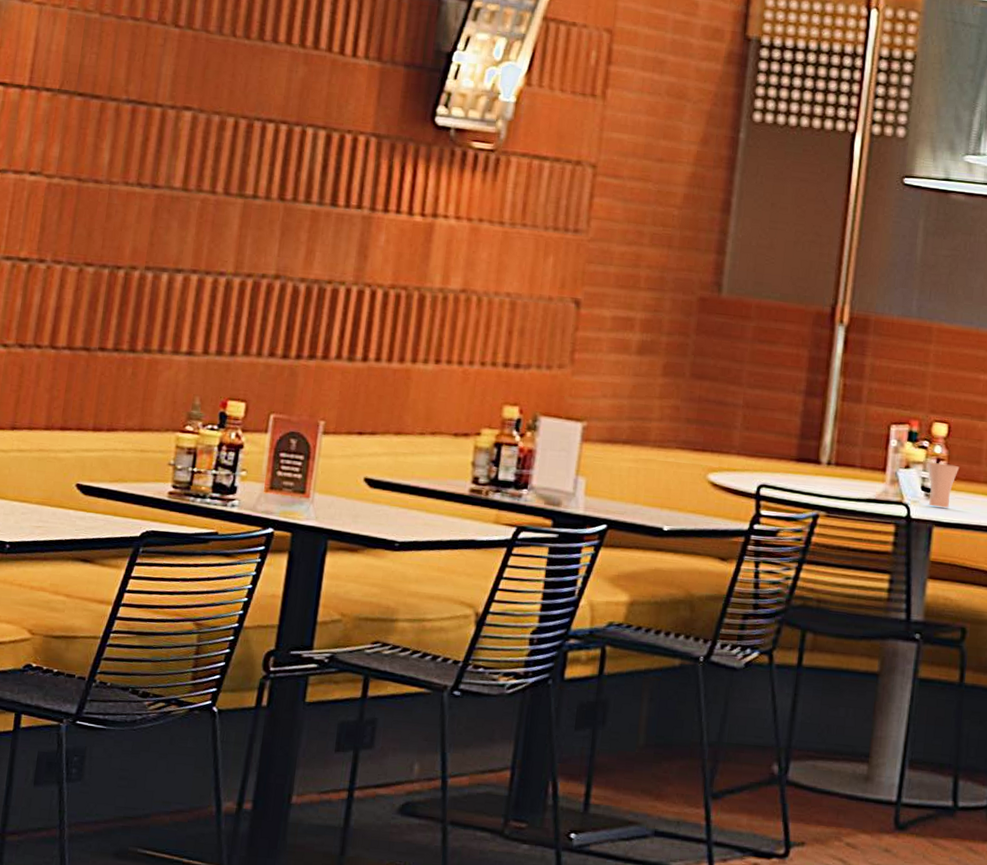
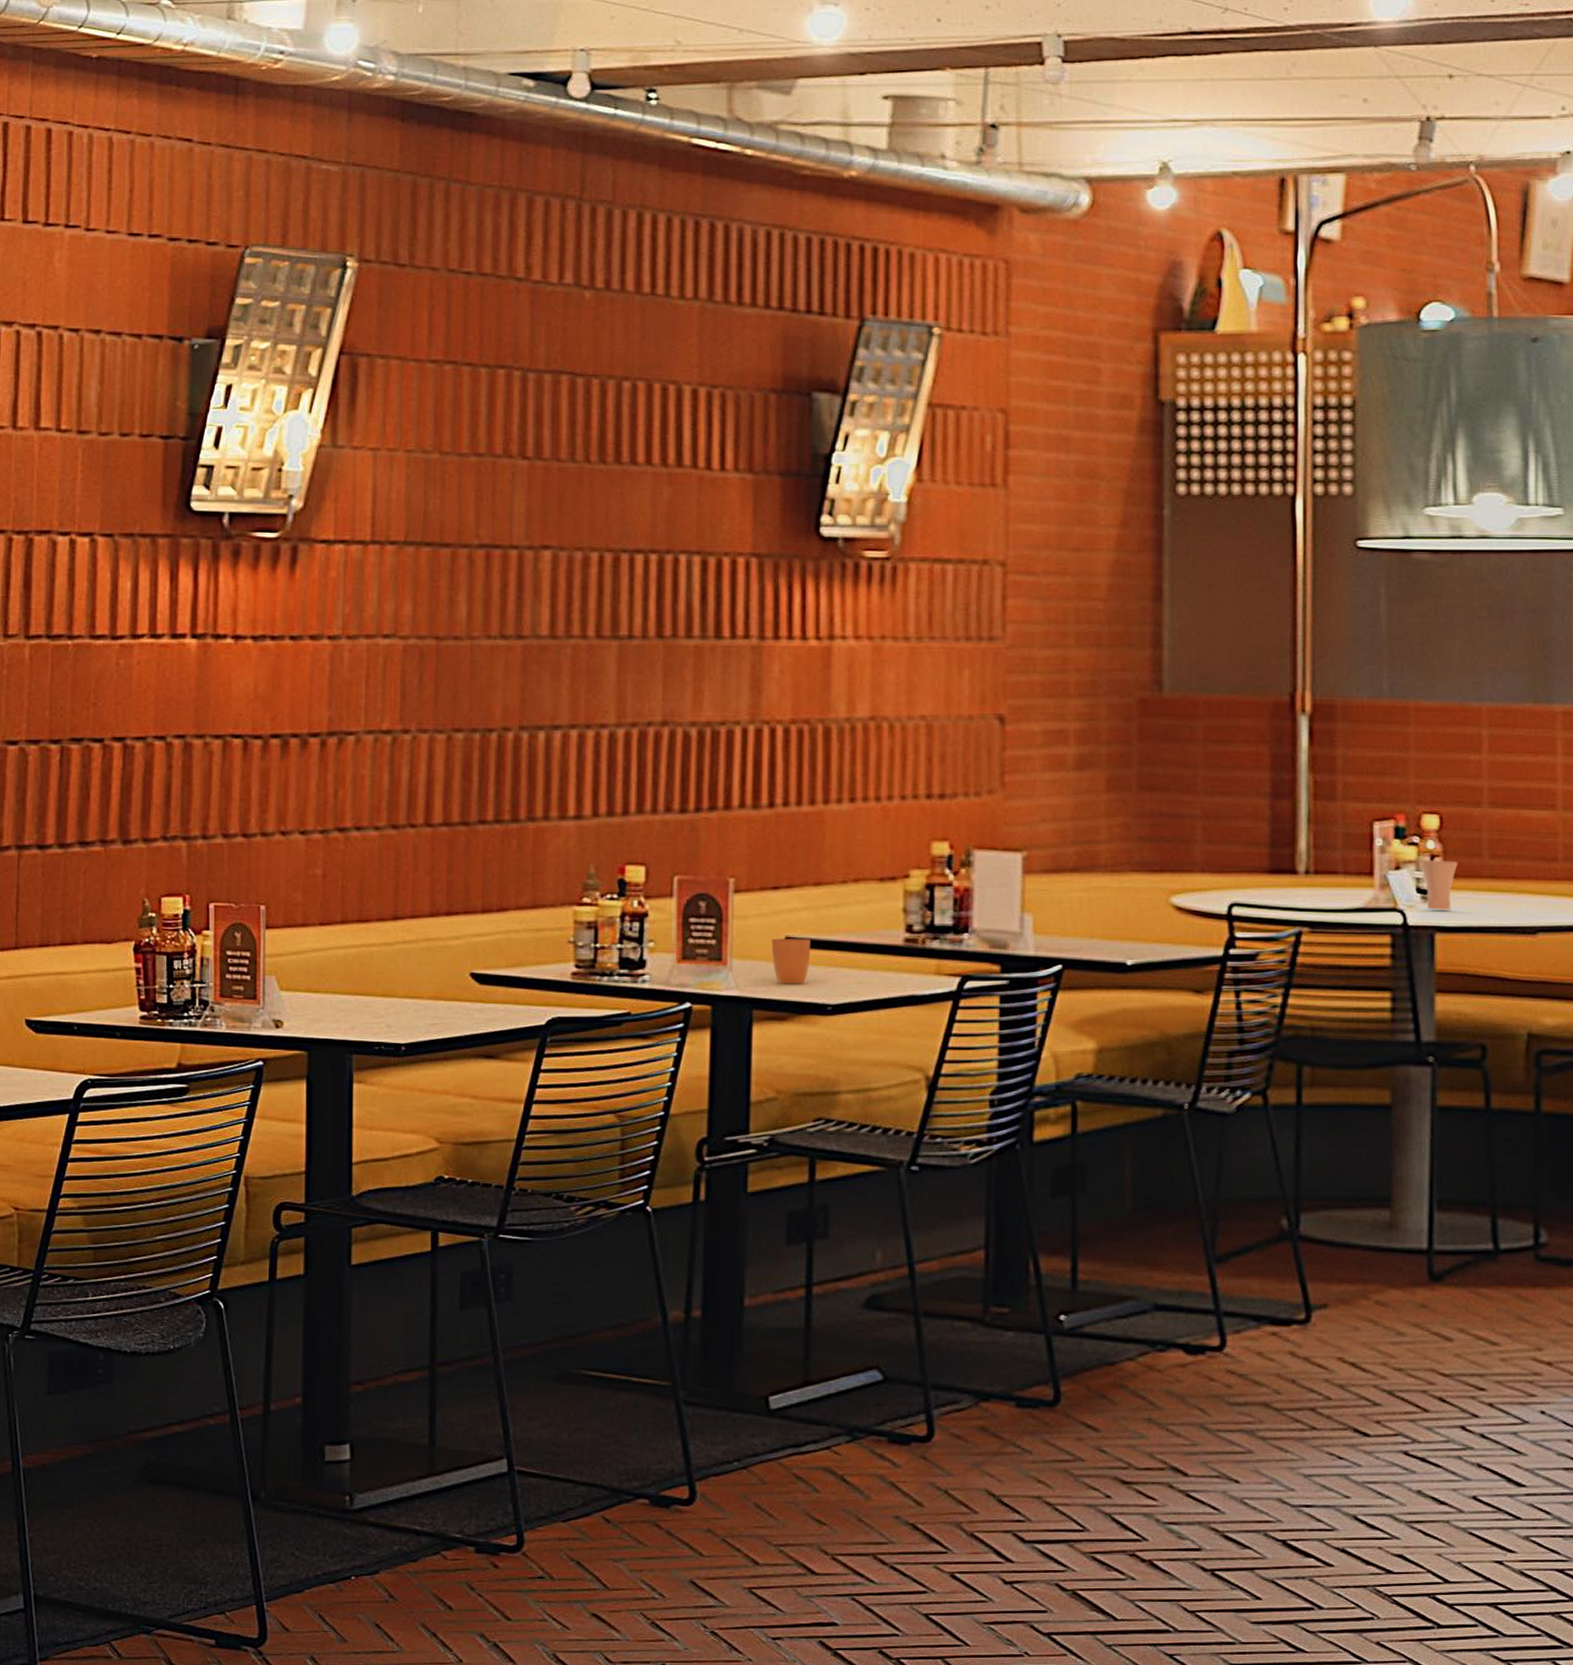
cup: none [350,478,387,521] -> present [772,938,811,984]

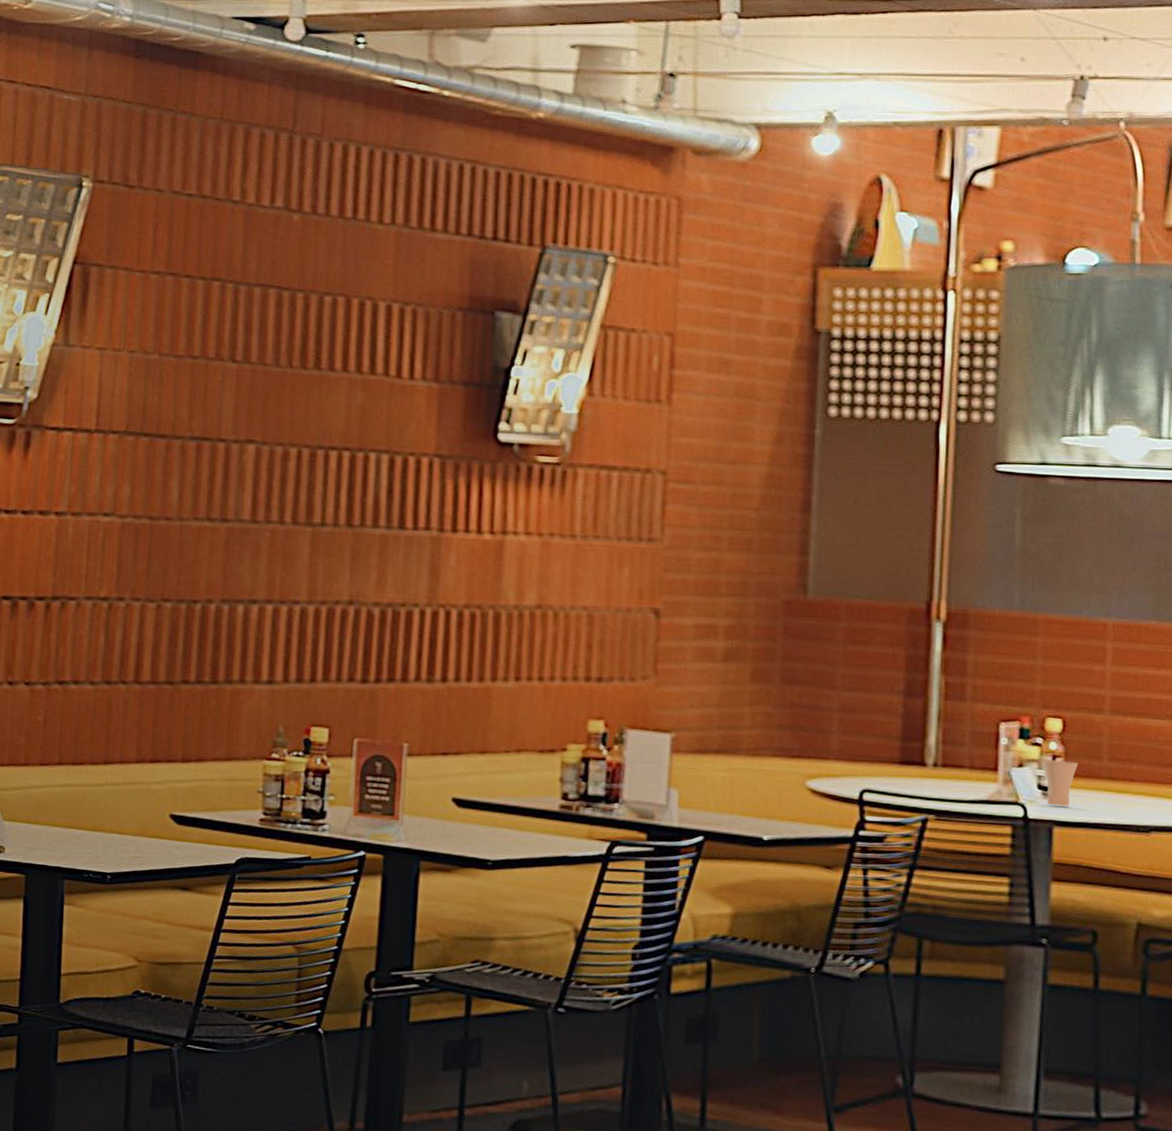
cup: present [772,938,811,984] -> none [439,799,475,840]

